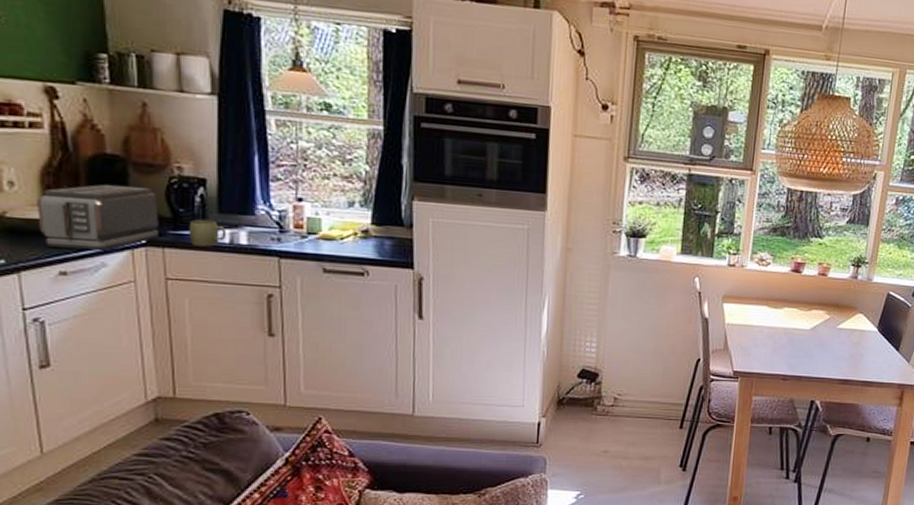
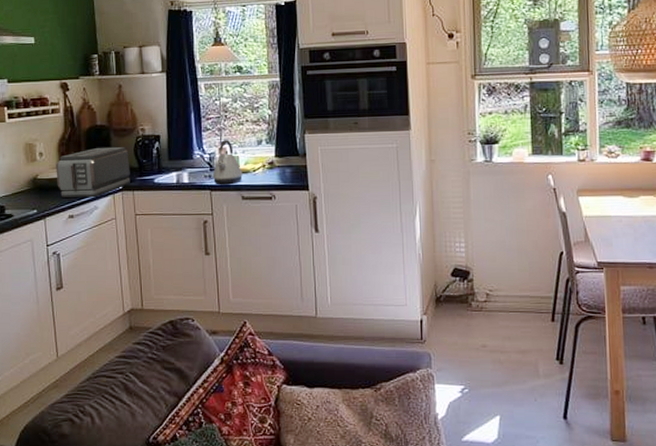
mug: present [188,219,227,247] -> none [149,166,175,187]
kettle: none [282,195,325,254] -> present [212,140,243,186]

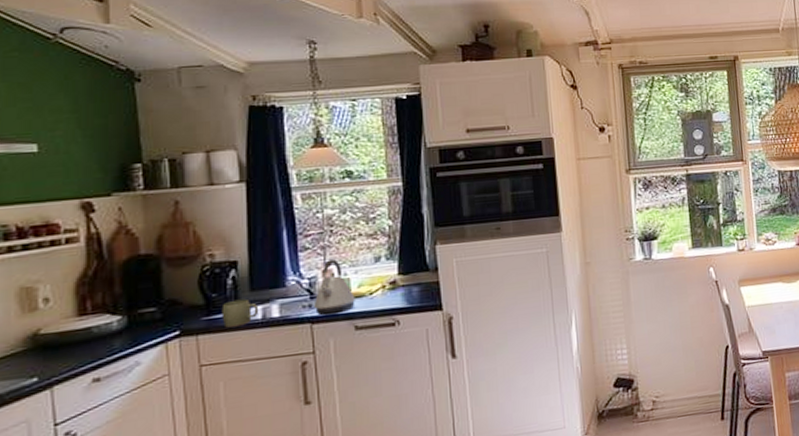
toaster: present [56,147,130,199] -> none [71,280,192,357]
mug: none [149,166,175,187] -> present [221,298,259,328]

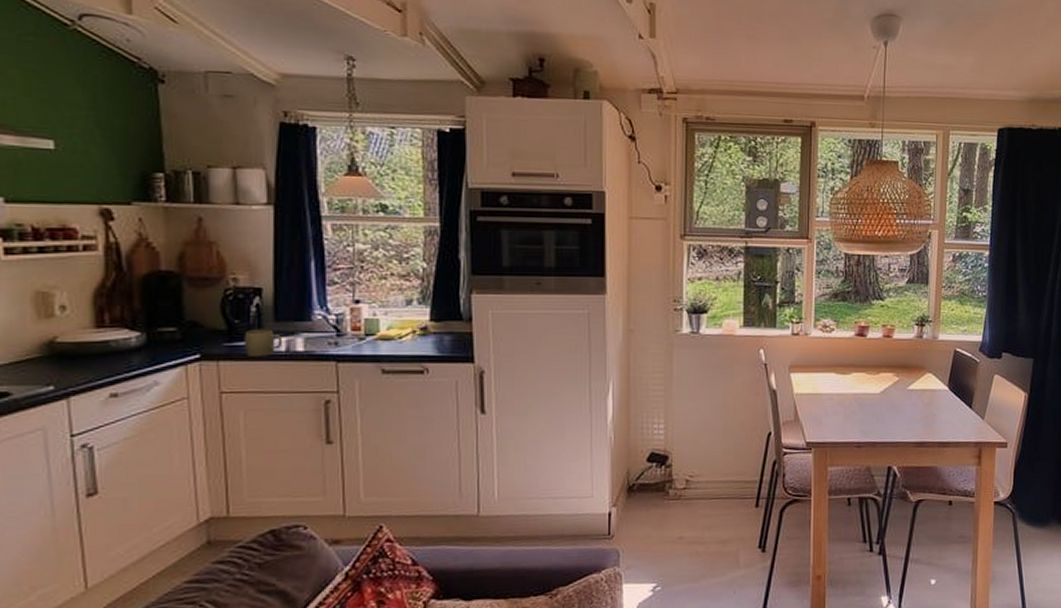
kettle: present [313,259,355,317] -> none [339,297,384,357]

